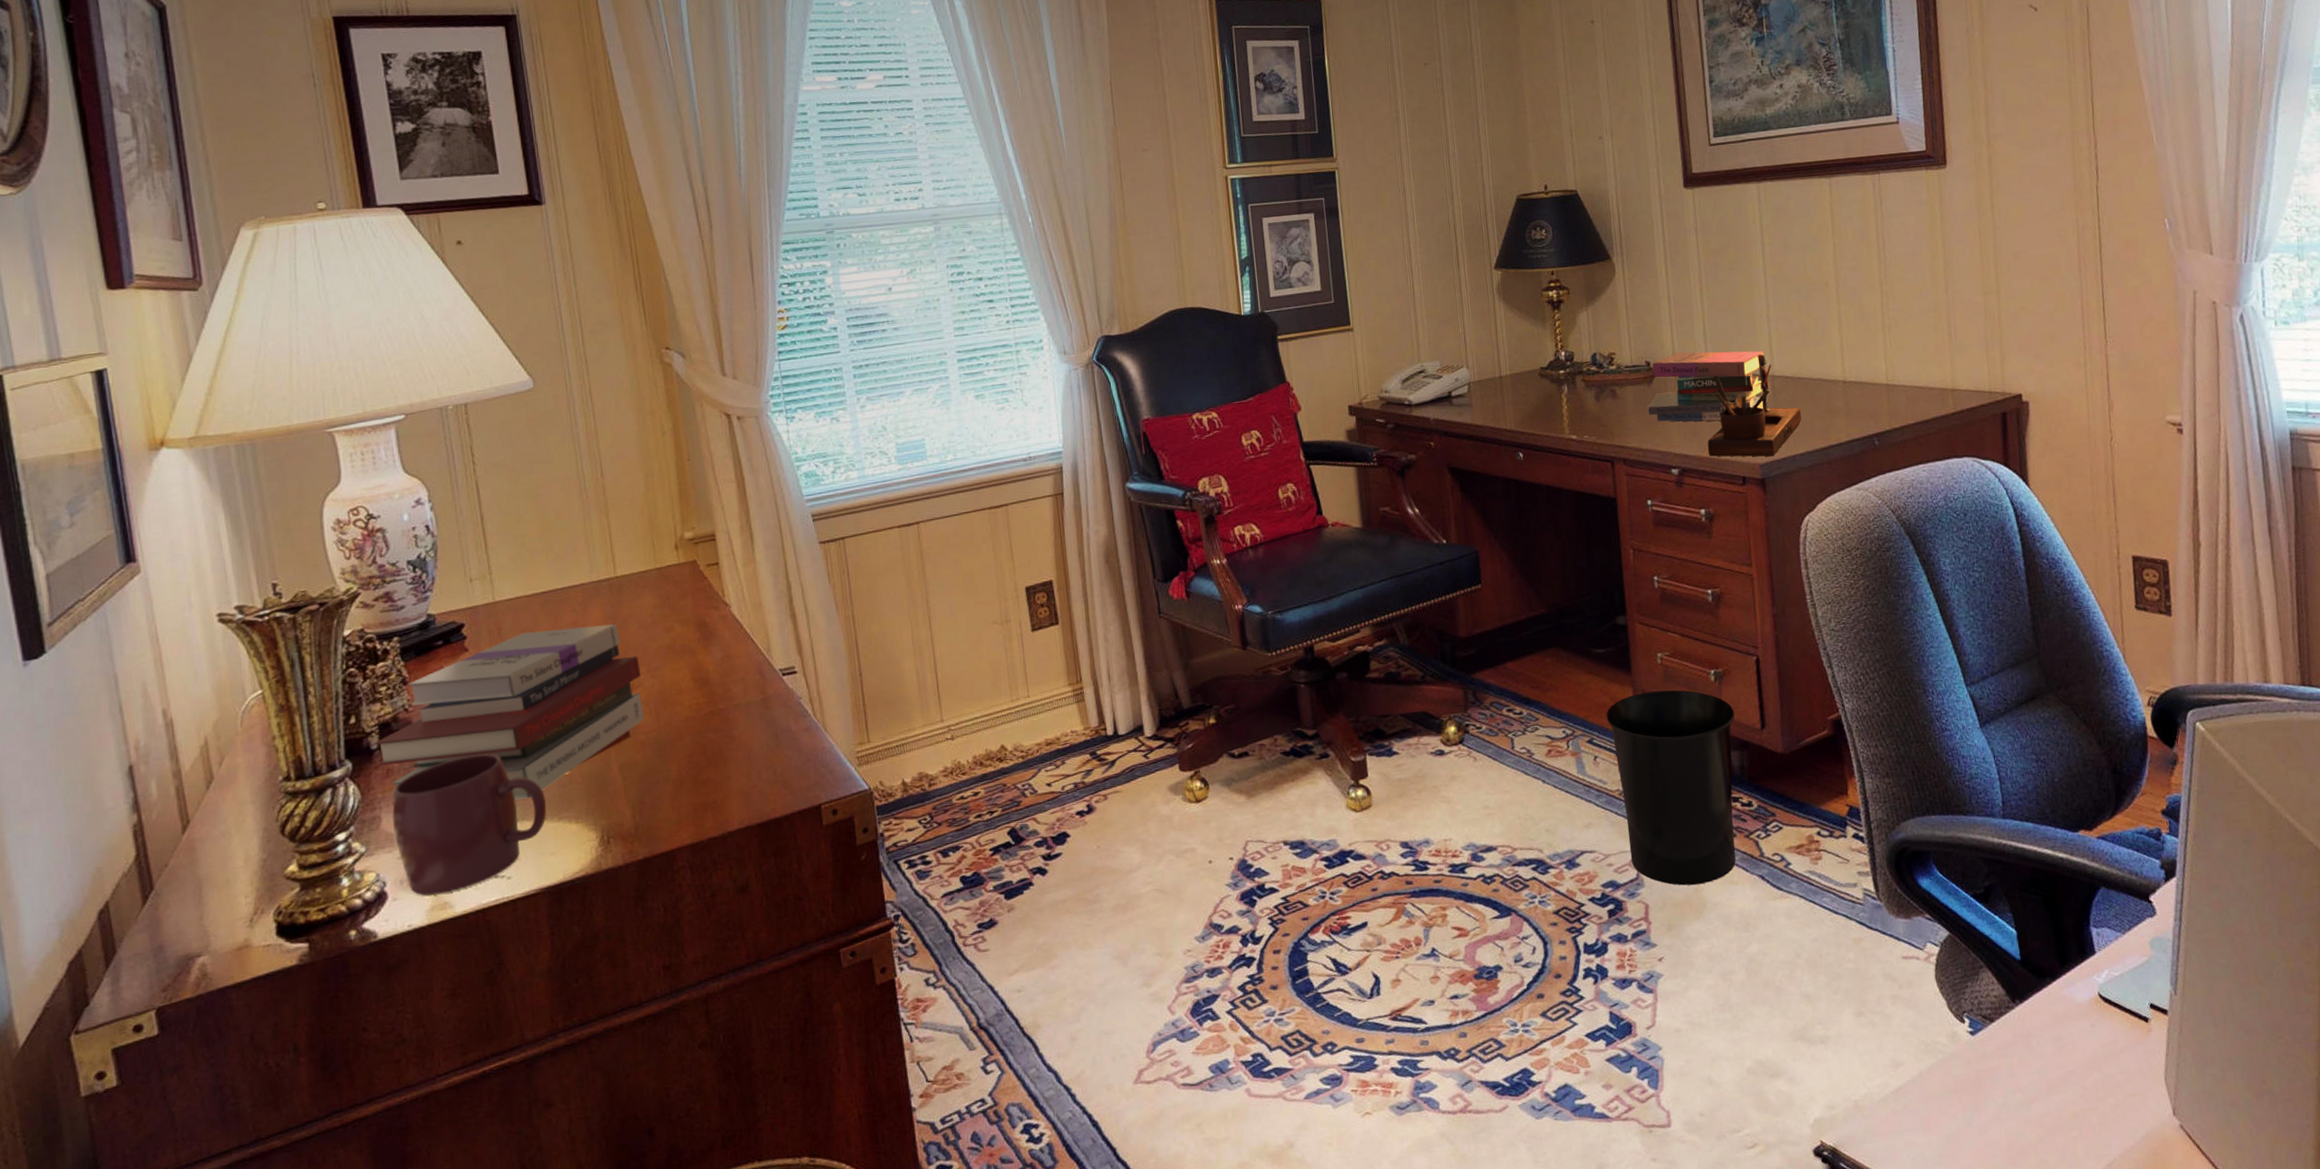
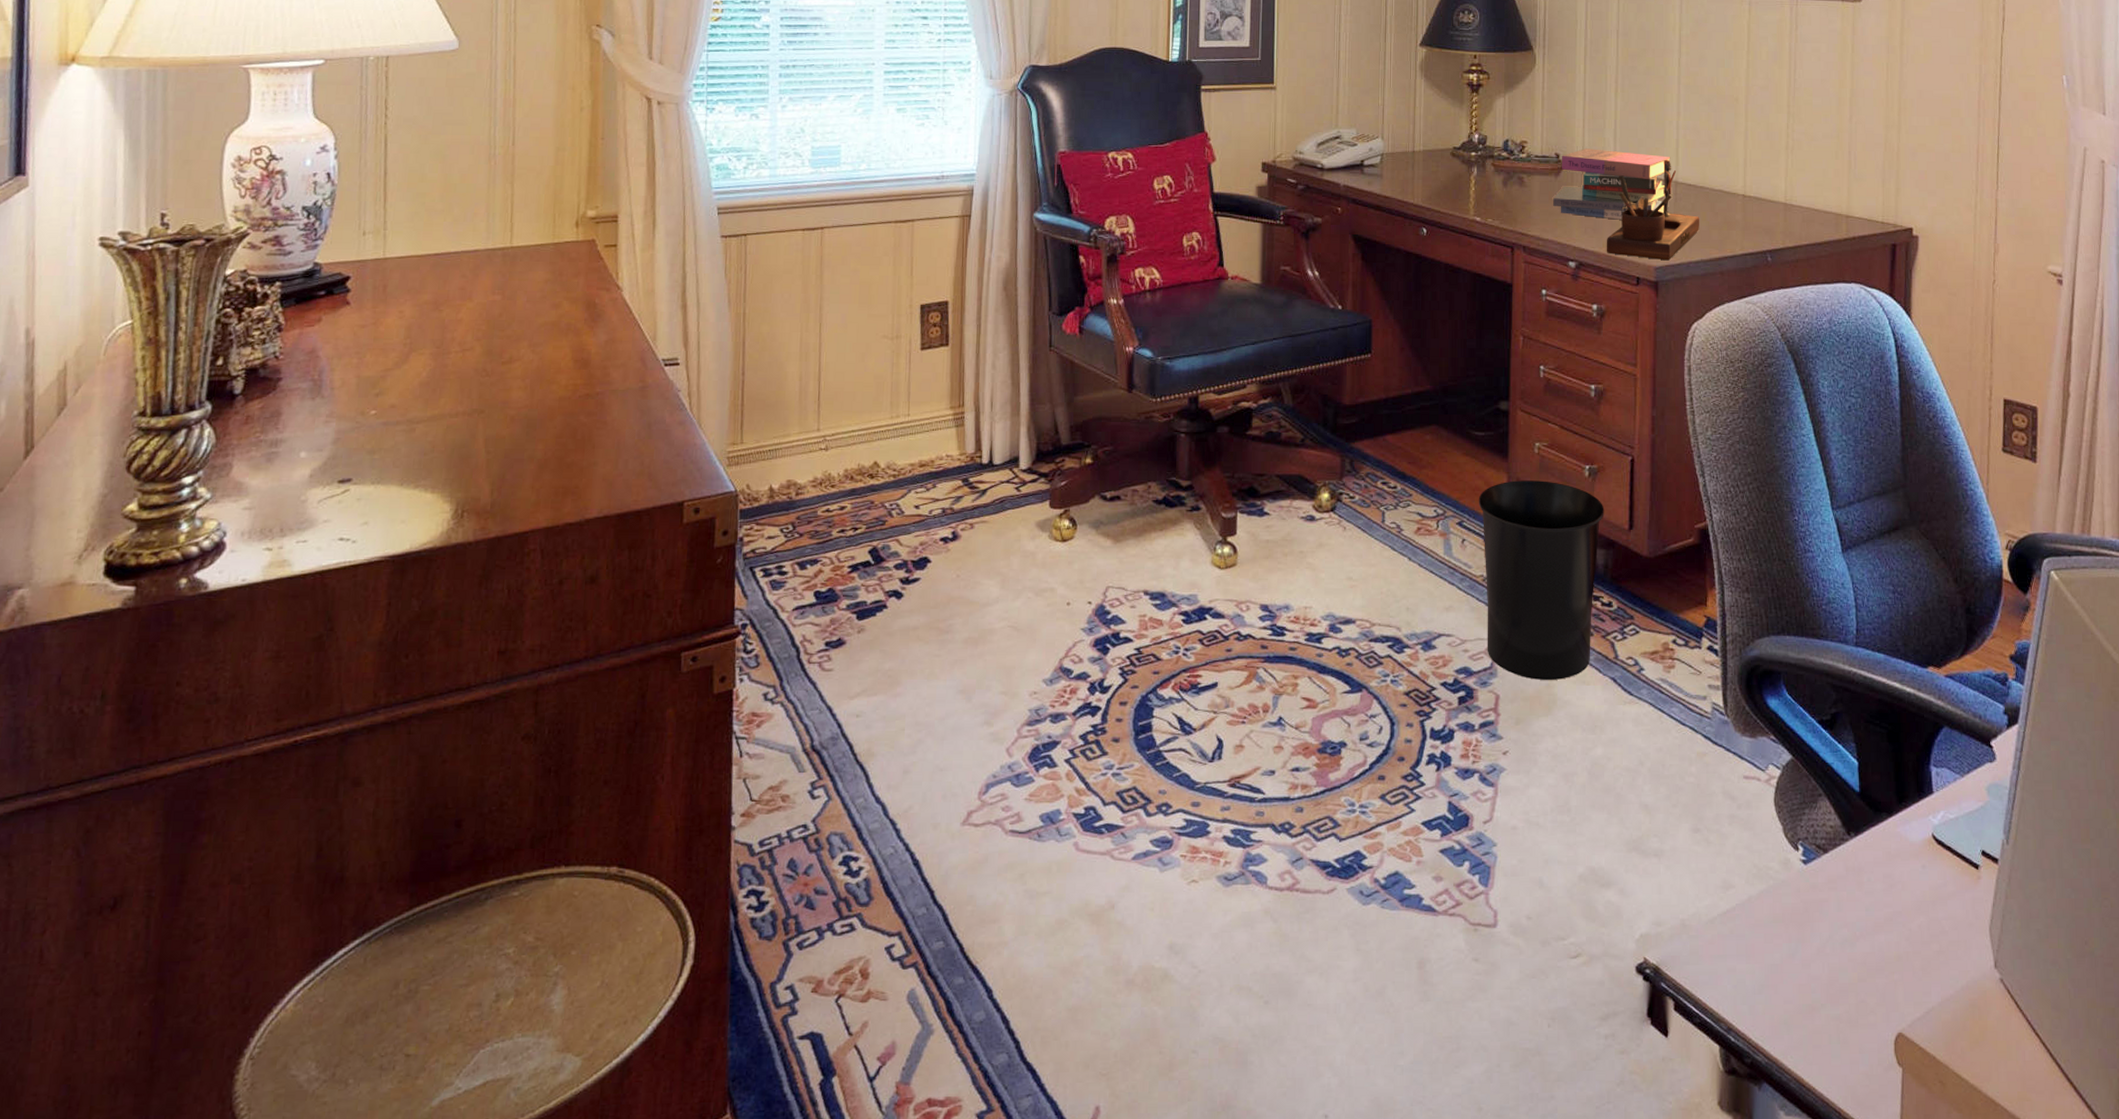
books: present [374,624,644,800] -> none [238,292,522,462]
mug: present [392,753,547,895] -> none [243,411,405,550]

